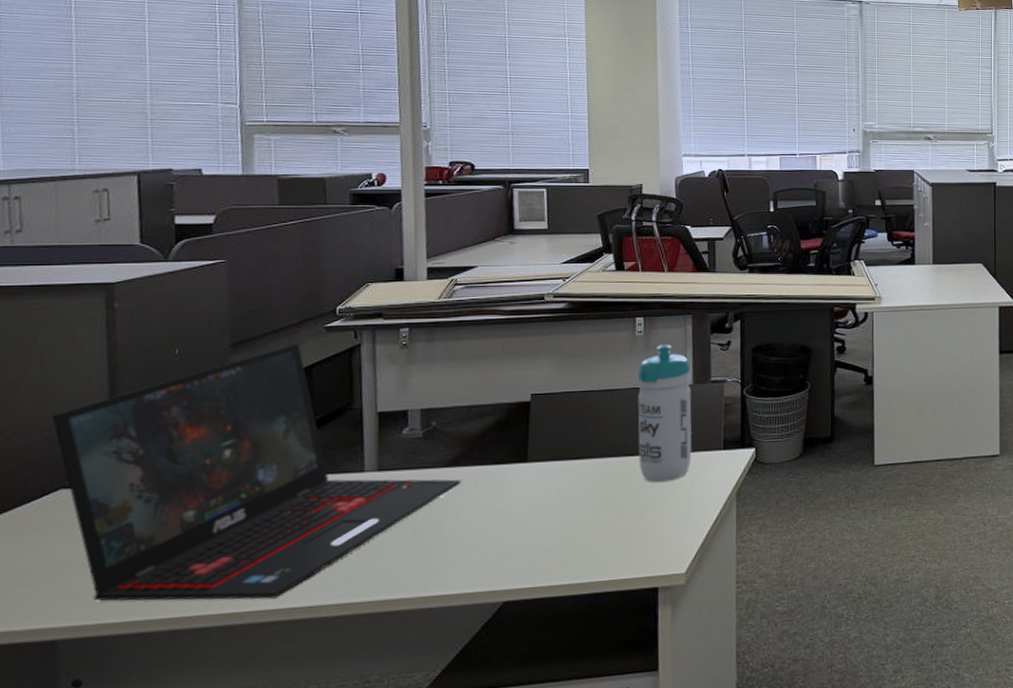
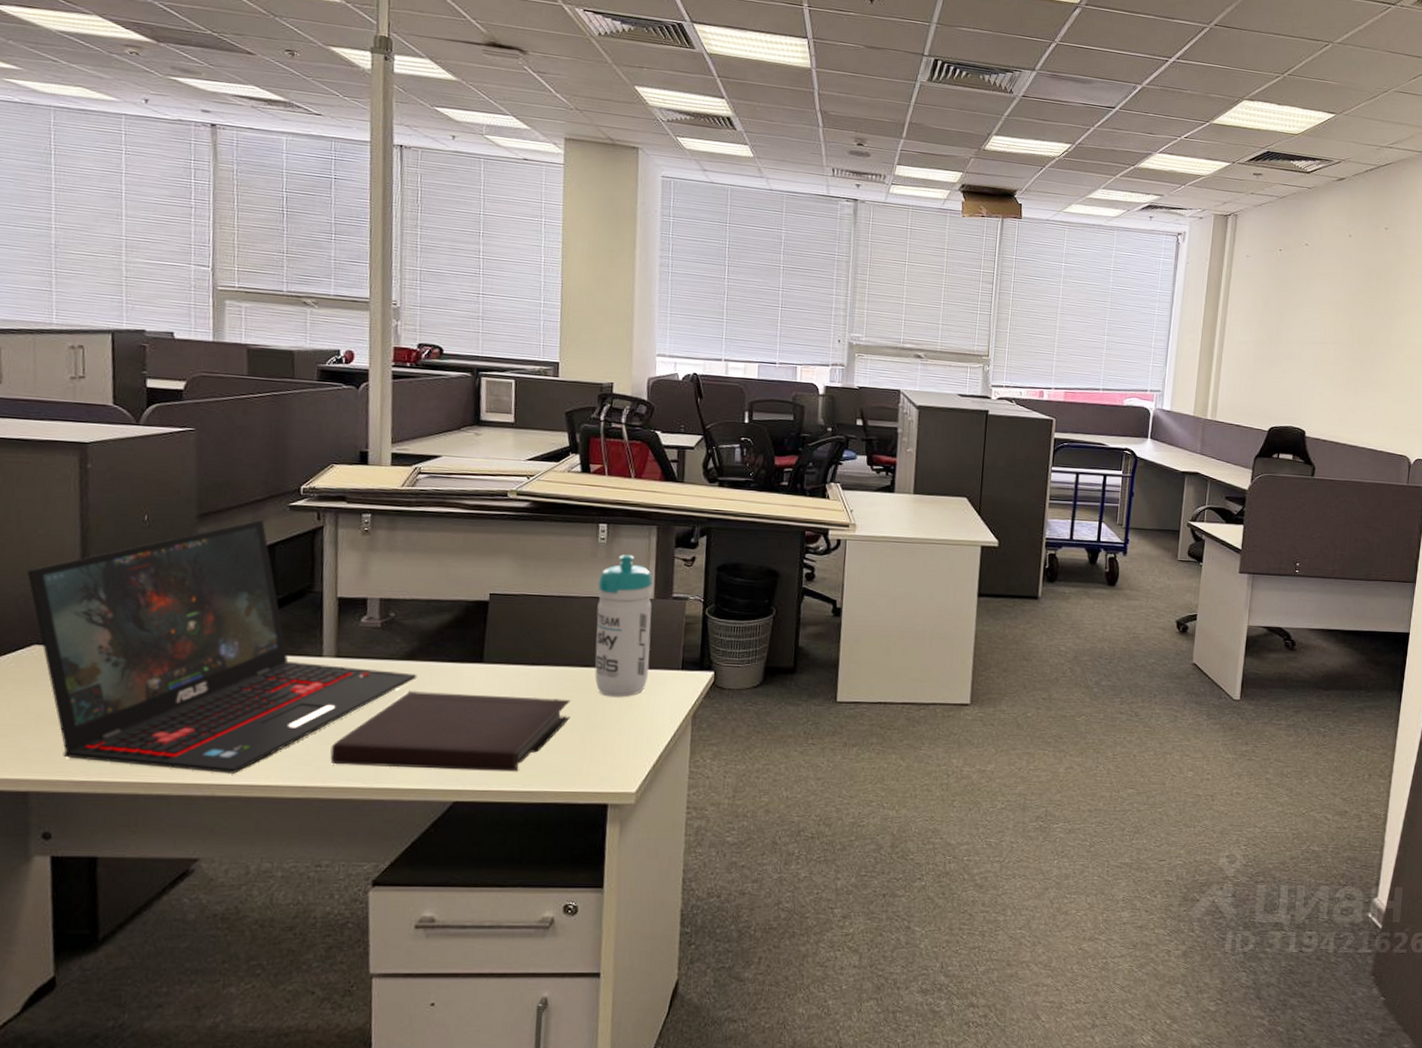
notebook: none [375,489,617,578] -> present [330,691,571,772]

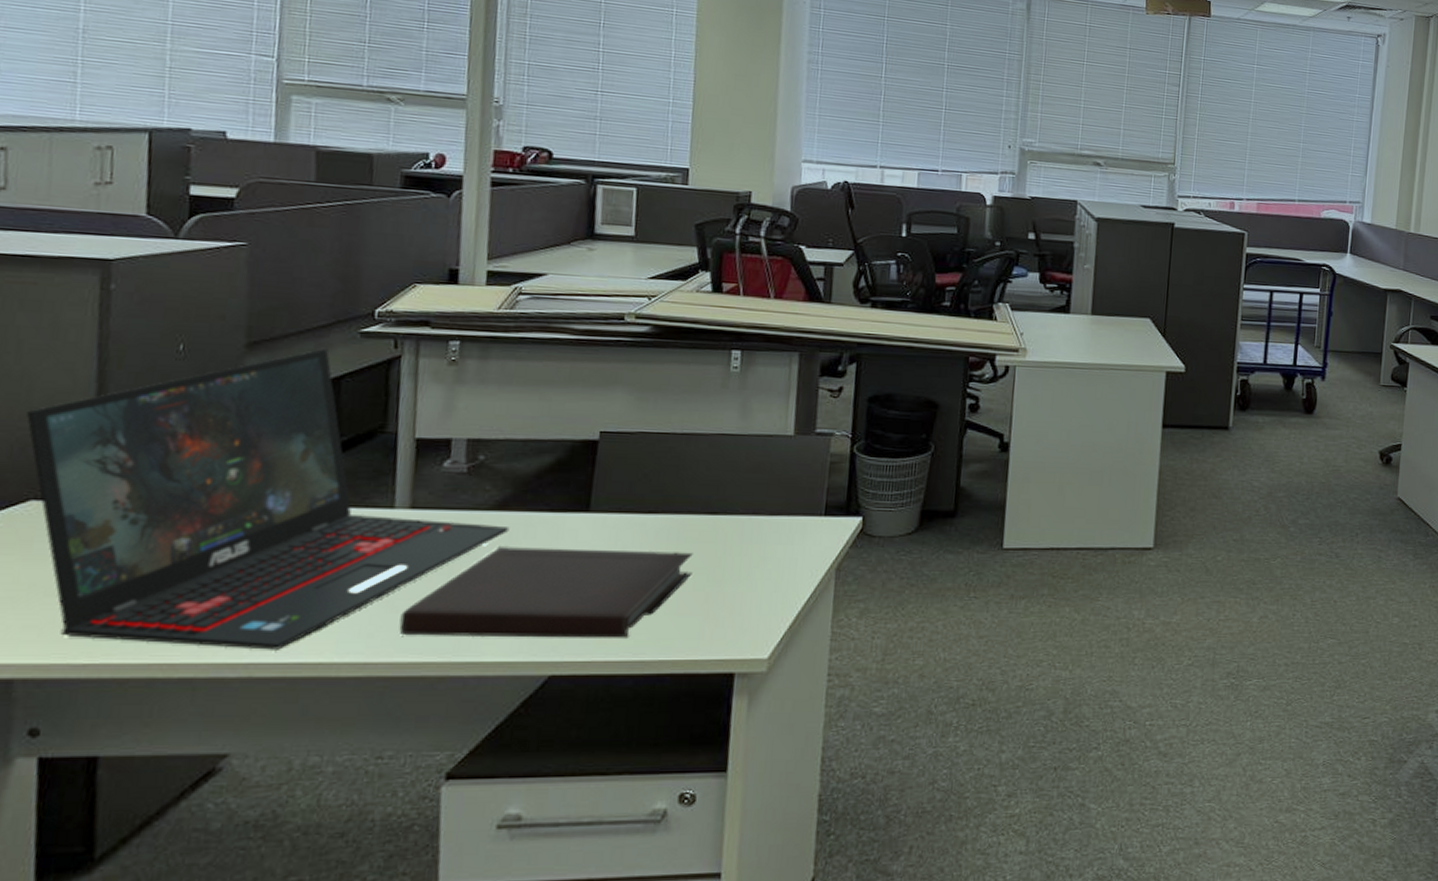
water bottle: present [594,554,653,698] -> none [722,385,793,549]

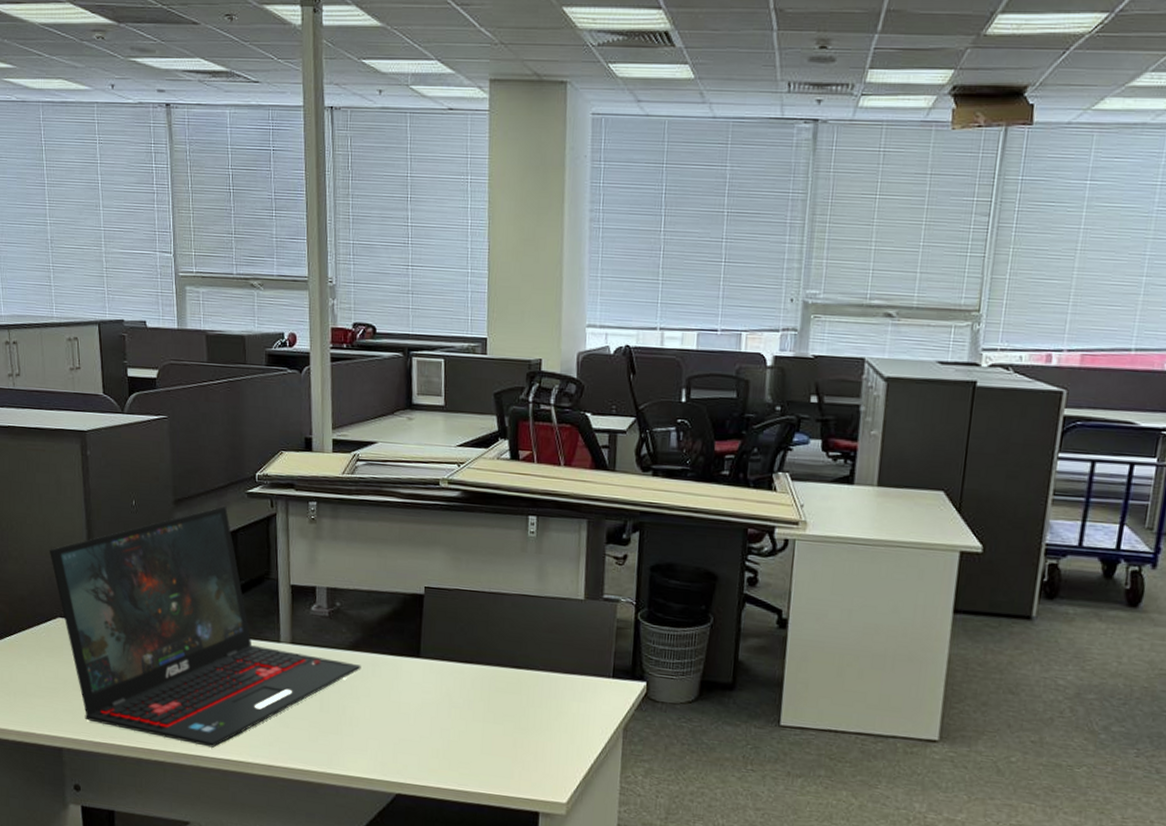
notebook: present [399,547,693,638] -> none [290,681,503,770]

